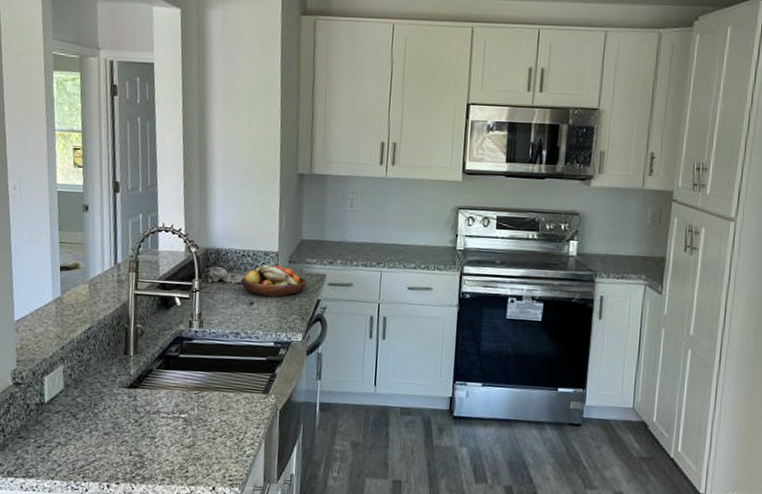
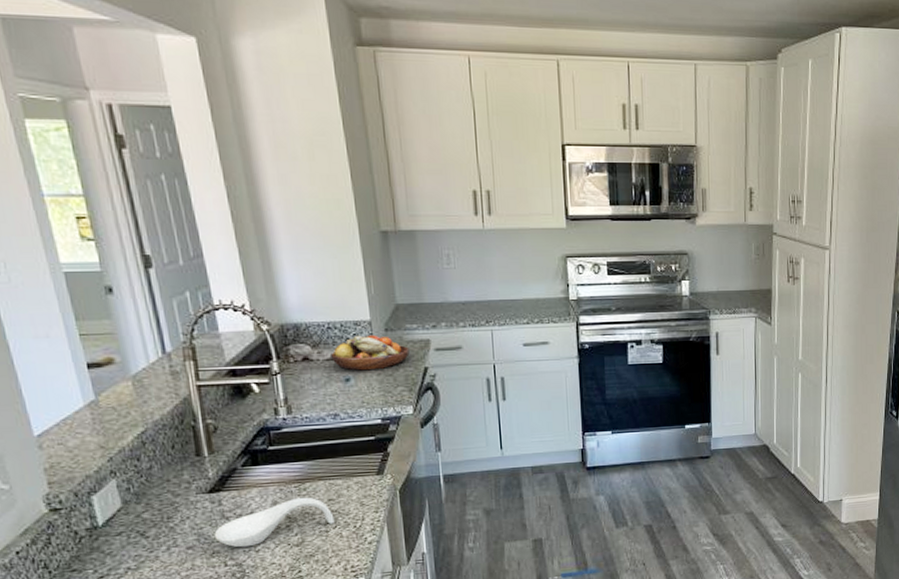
spoon rest: none [126,403,222,442] -> present [214,497,335,548]

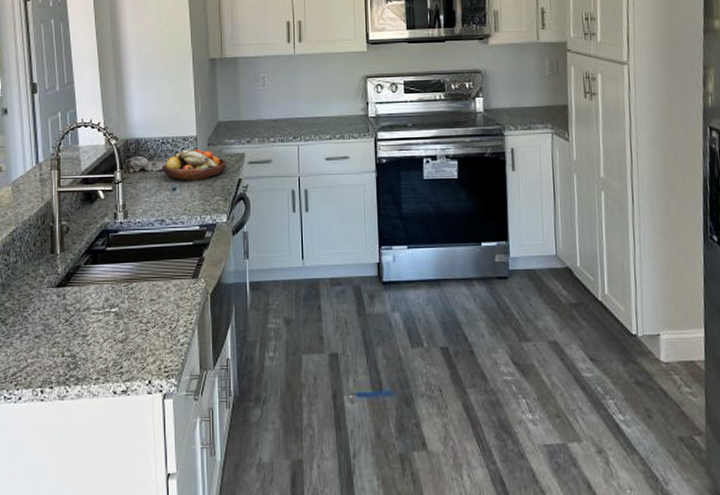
spoon rest: present [214,497,335,548] -> none [57,296,154,340]

